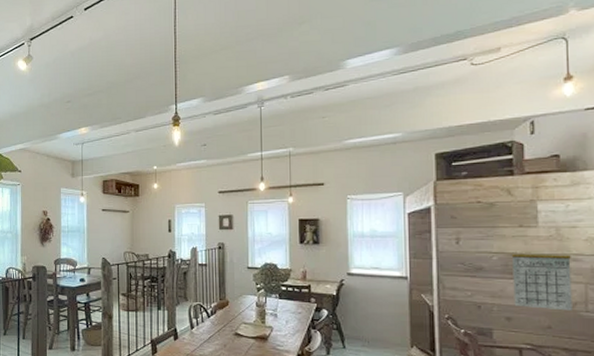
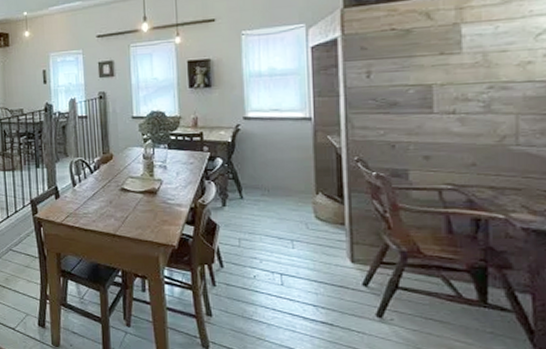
calendar: present [511,253,572,311] -> none [430,83,500,146]

